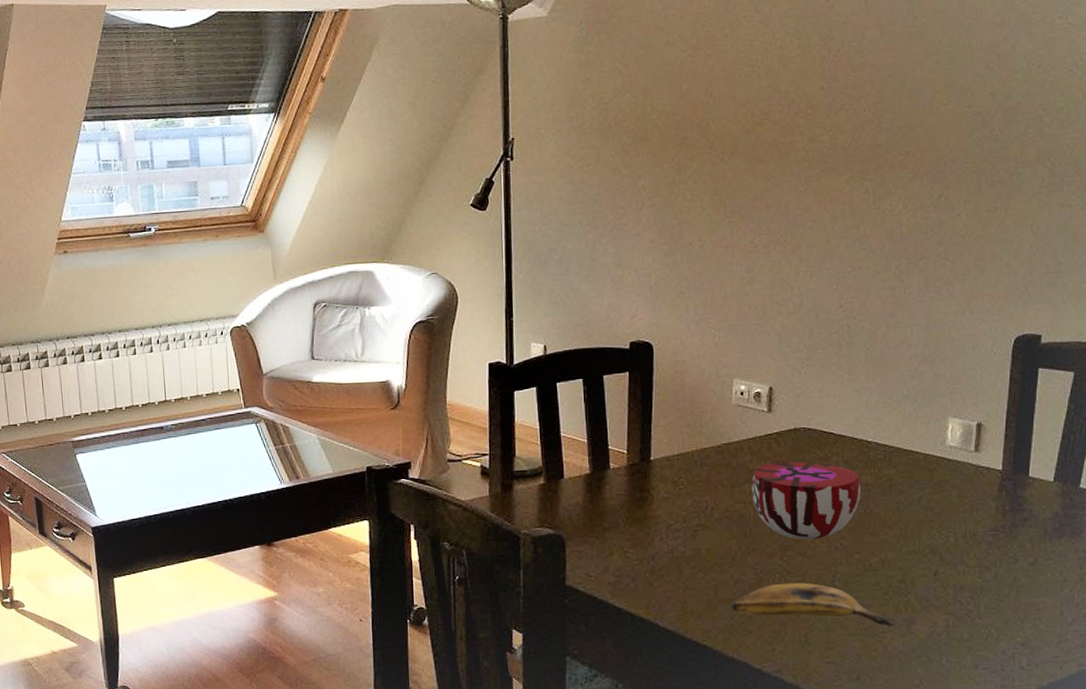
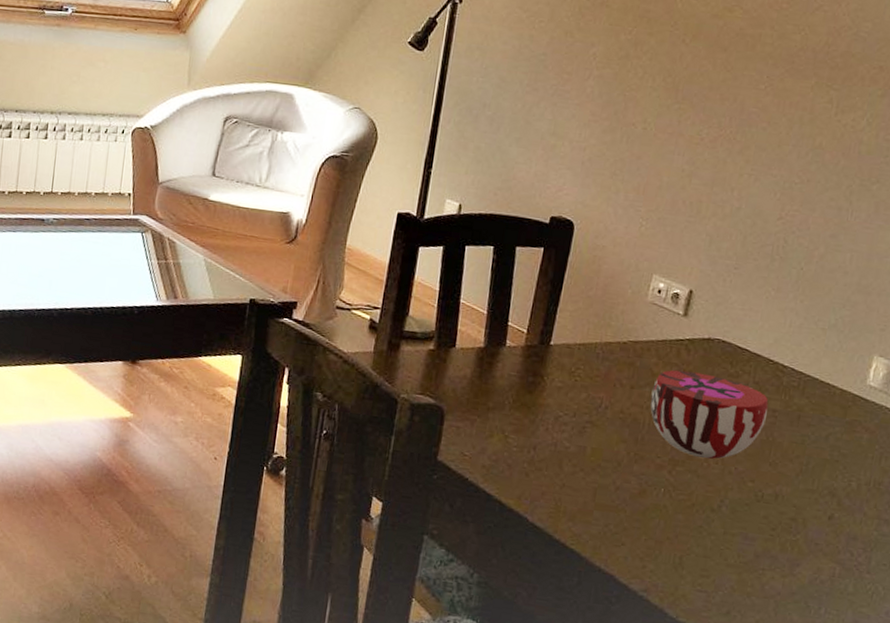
banana: present [732,582,895,626] -> none [608,498,778,565]

